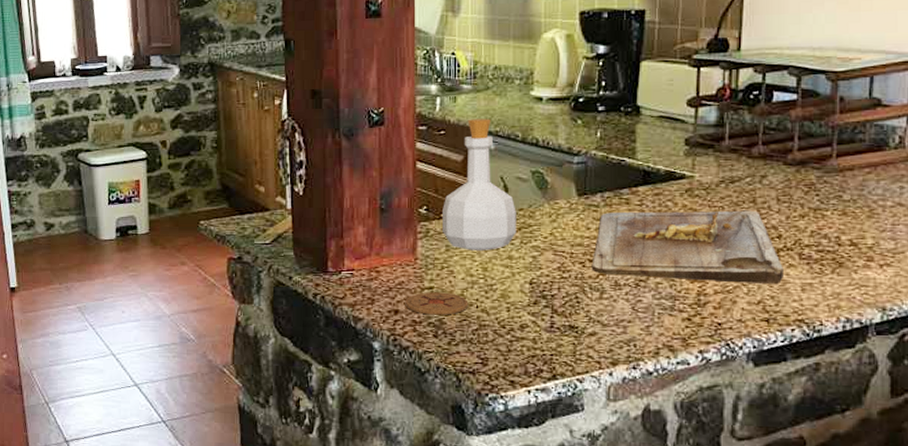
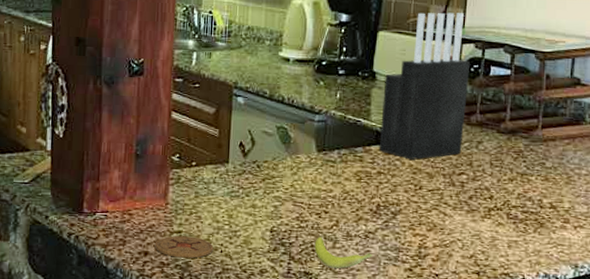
bottle: present [443,119,517,251] -> none [193,74,262,199]
banana: none [579,287,646,321] -> present [314,236,373,269]
cutting board: present [591,210,783,285] -> none [326,168,493,241]
knife block: none [647,35,748,199] -> present [379,12,470,160]

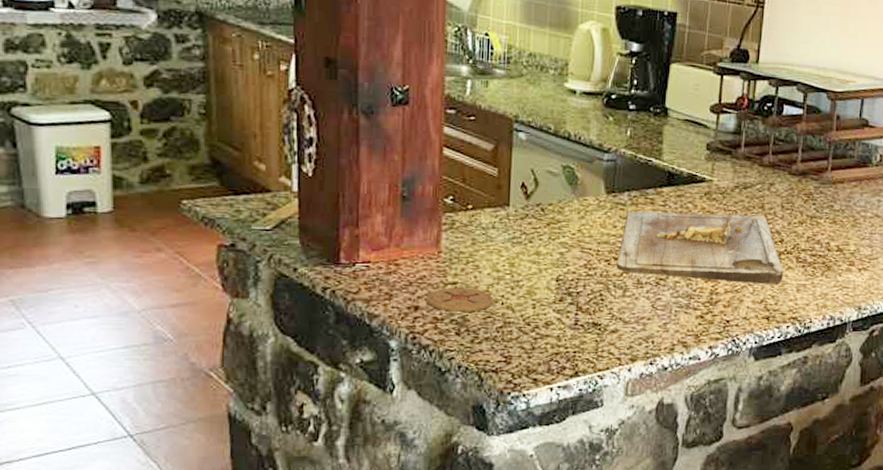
banana: present [314,236,373,269] -> none [603,285,665,318]
cutting board: none [326,168,493,241] -> present [616,211,783,285]
knife block: present [379,12,470,160] -> none [671,45,763,202]

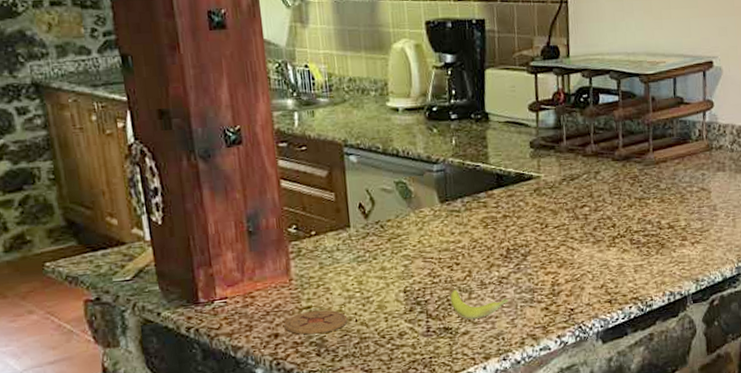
banana: none [603,285,665,318] -> present [450,289,510,320]
cutting board: present [616,211,783,285] -> none [458,204,620,276]

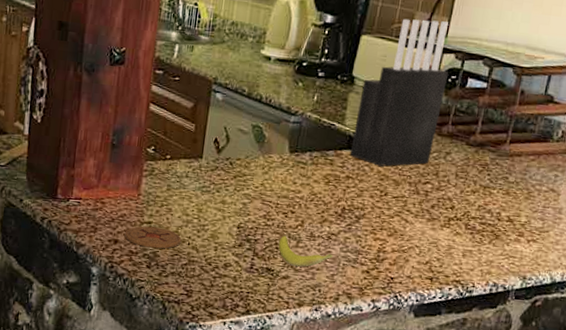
knife block: none [498,42,581,199] -> present [349,18,448,167]

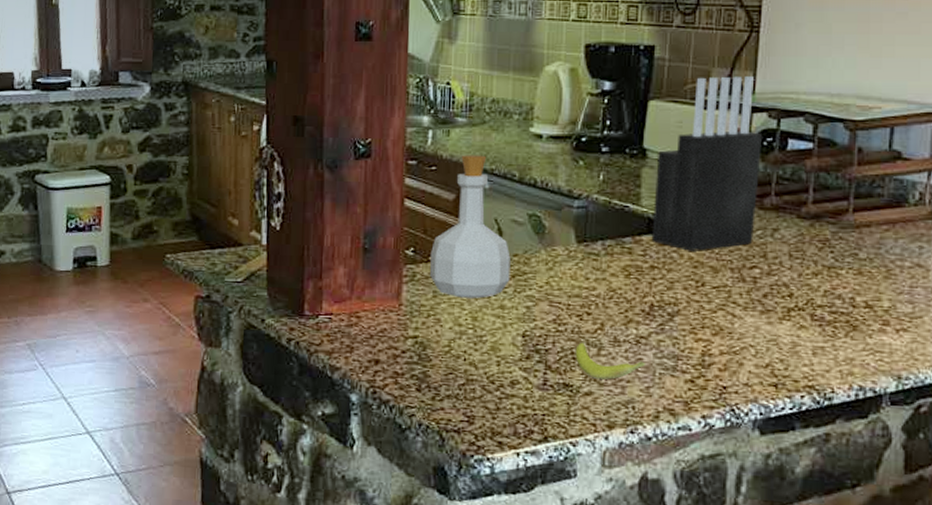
coaster: present [124,226,182,249] -> none [386,341,456,368]
bottle: none [166,69,235,194] -> present [430,155,511,299]

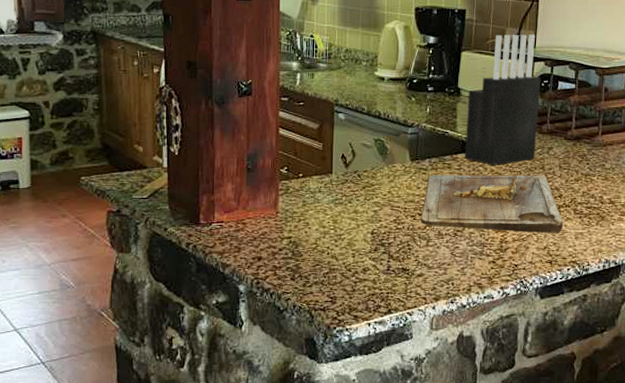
bottle: present [430,155,511,299] -> none [300,93,362,206]
banana: present [575,342,647,380] -> none [410,236,462,264]
cutting board: none [589,262,794,347] -> present [420,175,563,234]

